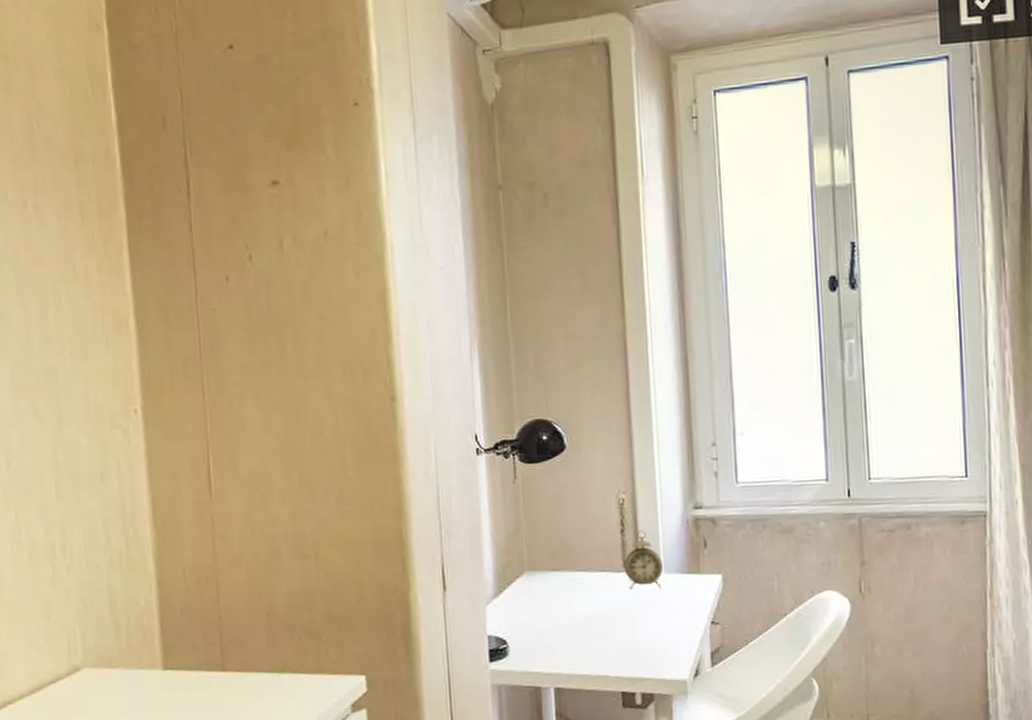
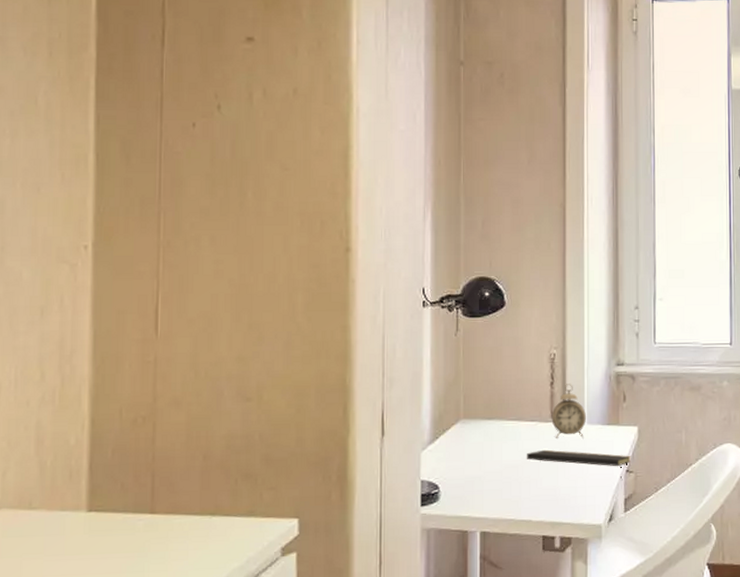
notepad: none [598,601,716,631] -> present [526,449,631,479]

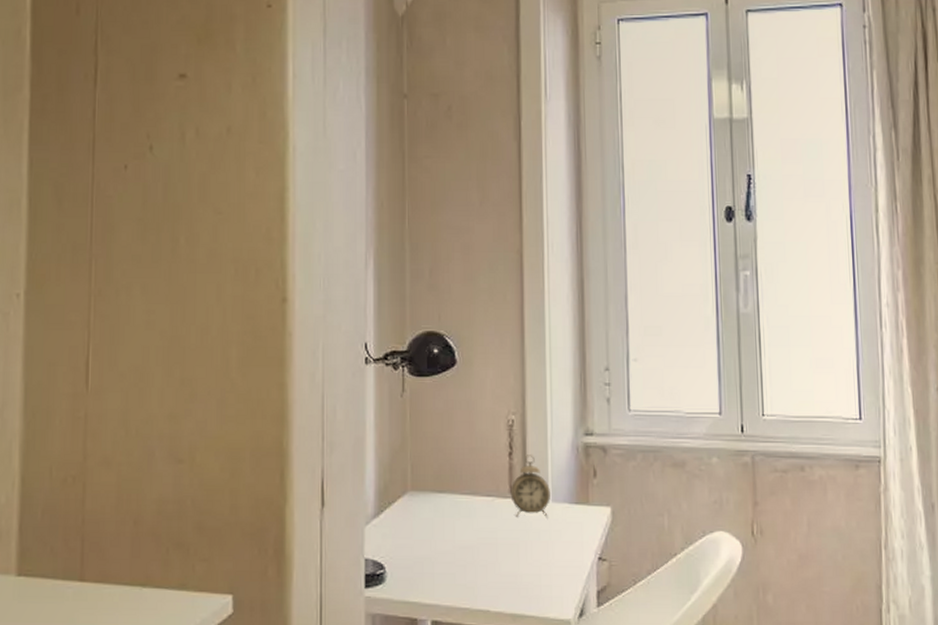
notepad: present [526,449,631,479] -> none [482,529,604,567]

